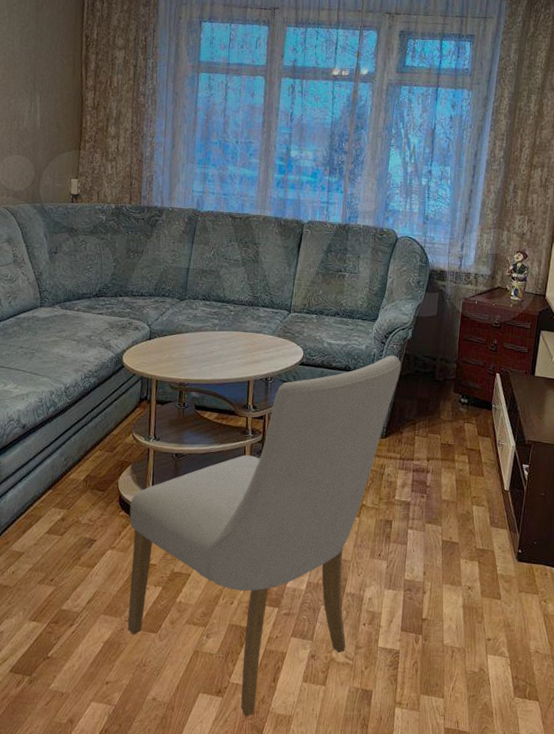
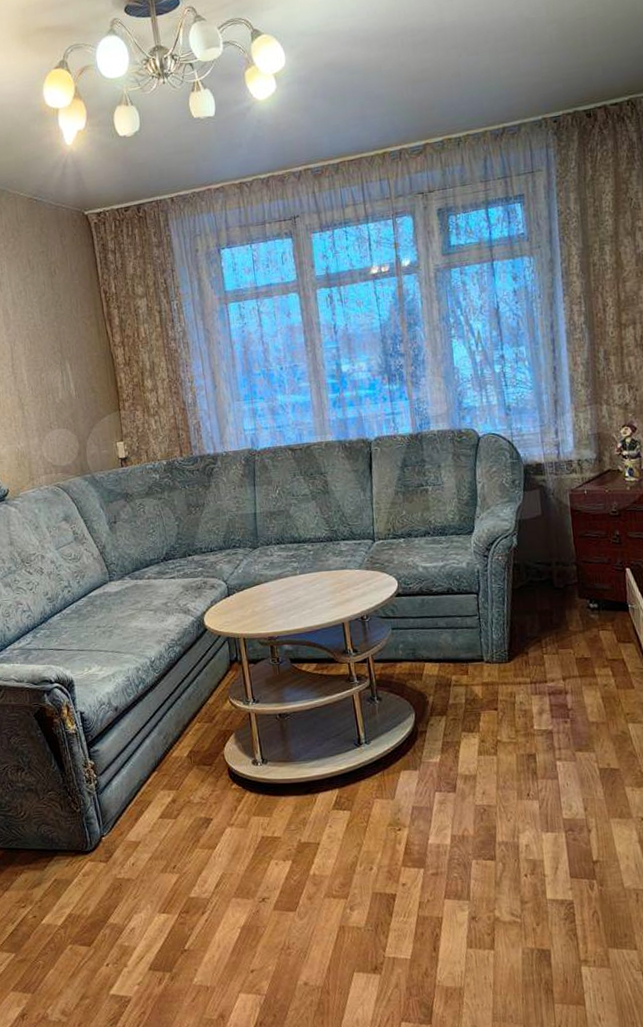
chair: present [127,355,402,717] -> none [241,568,513,993]

